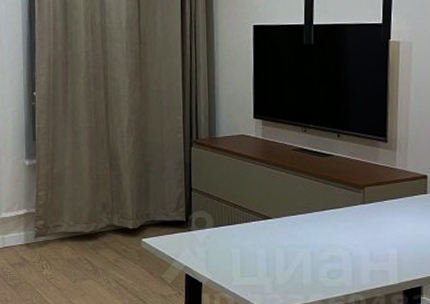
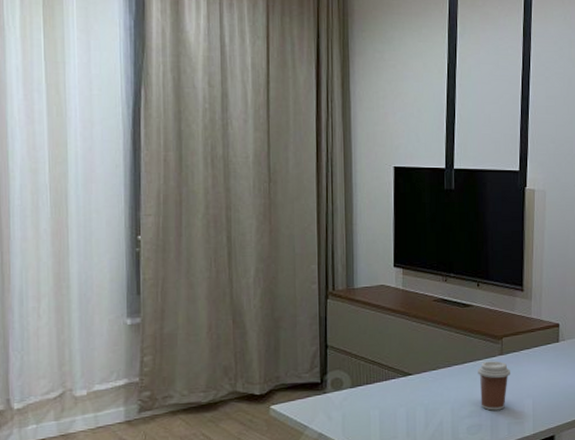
coffee cup: none [338,209,373,257] -> present [478,361,510,411]

